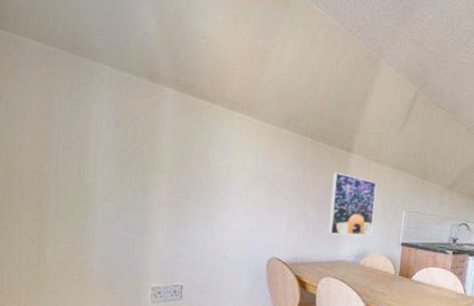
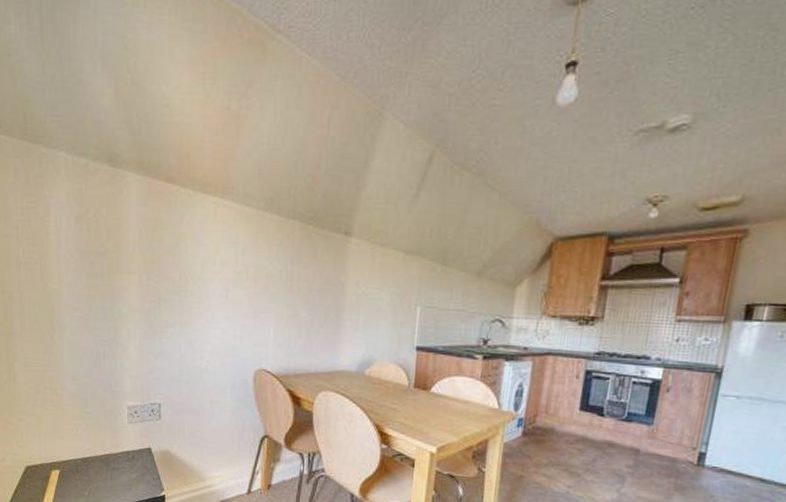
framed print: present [328,172,377,236] -> none [324,262,383,340]

